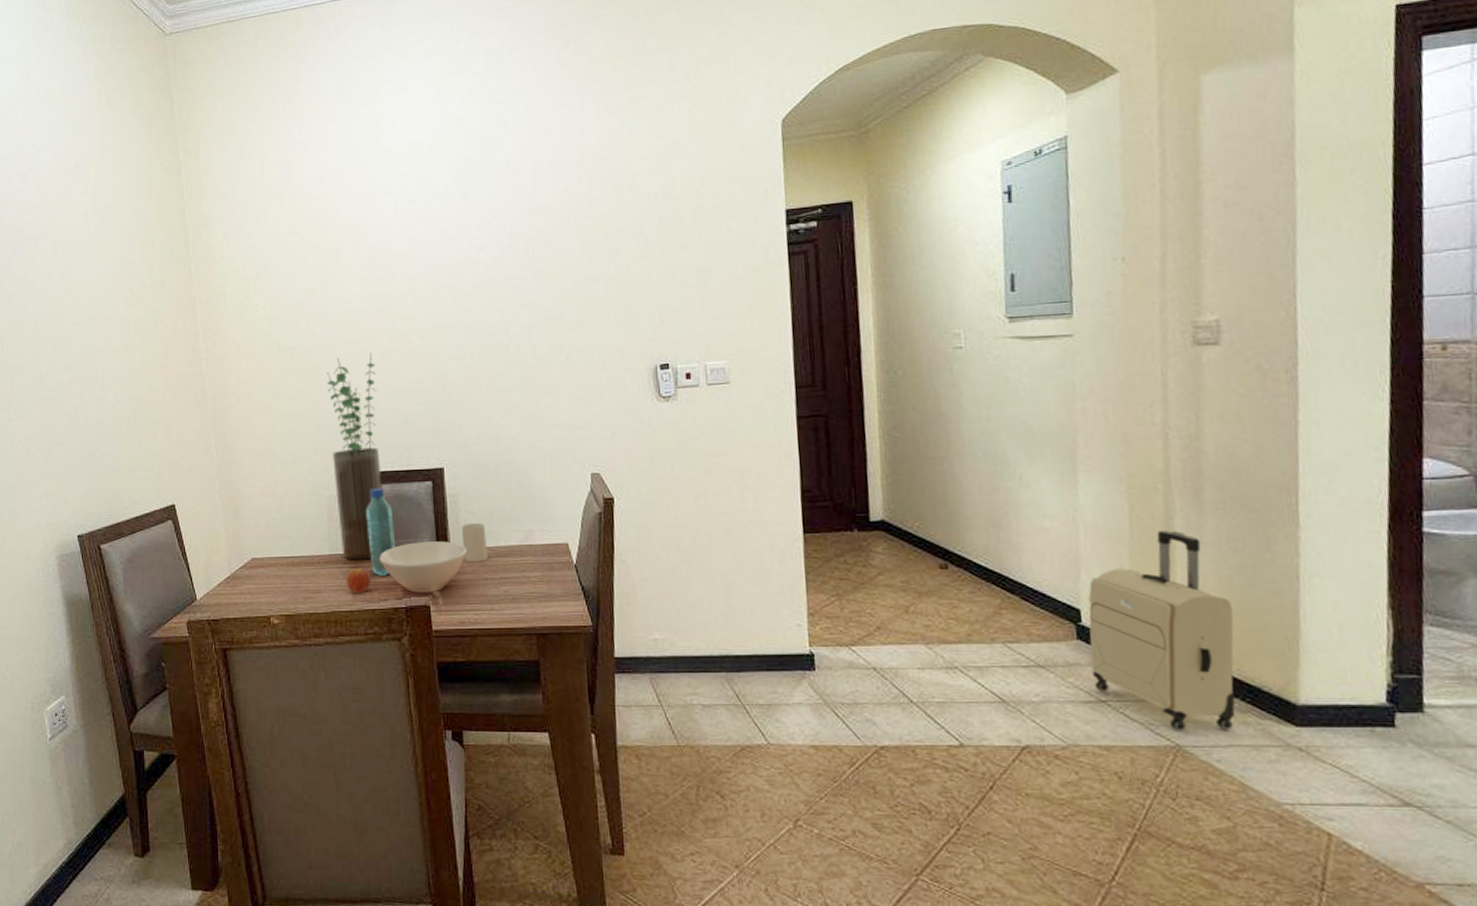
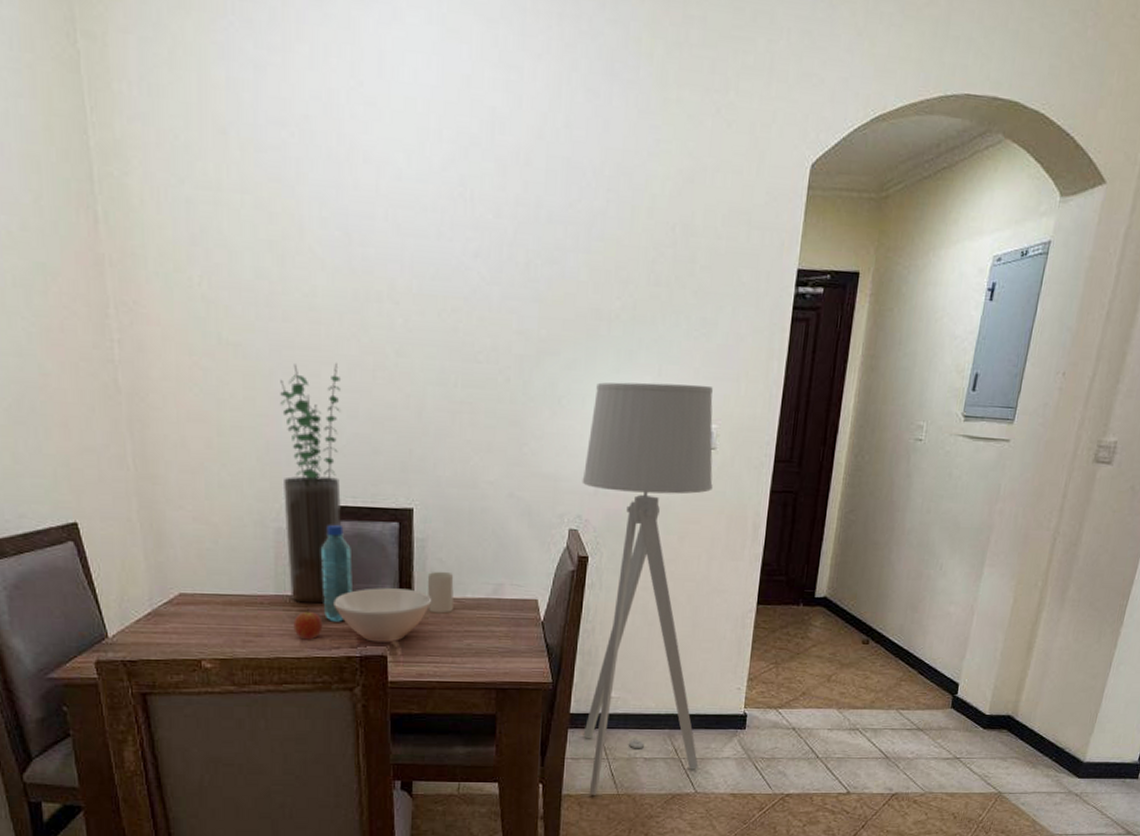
floor lamp: none [598,326,767,748] -> present [582,382,713,796]
suitcase: present [1088,530,1236,731] -> none [955,620,1063,782]

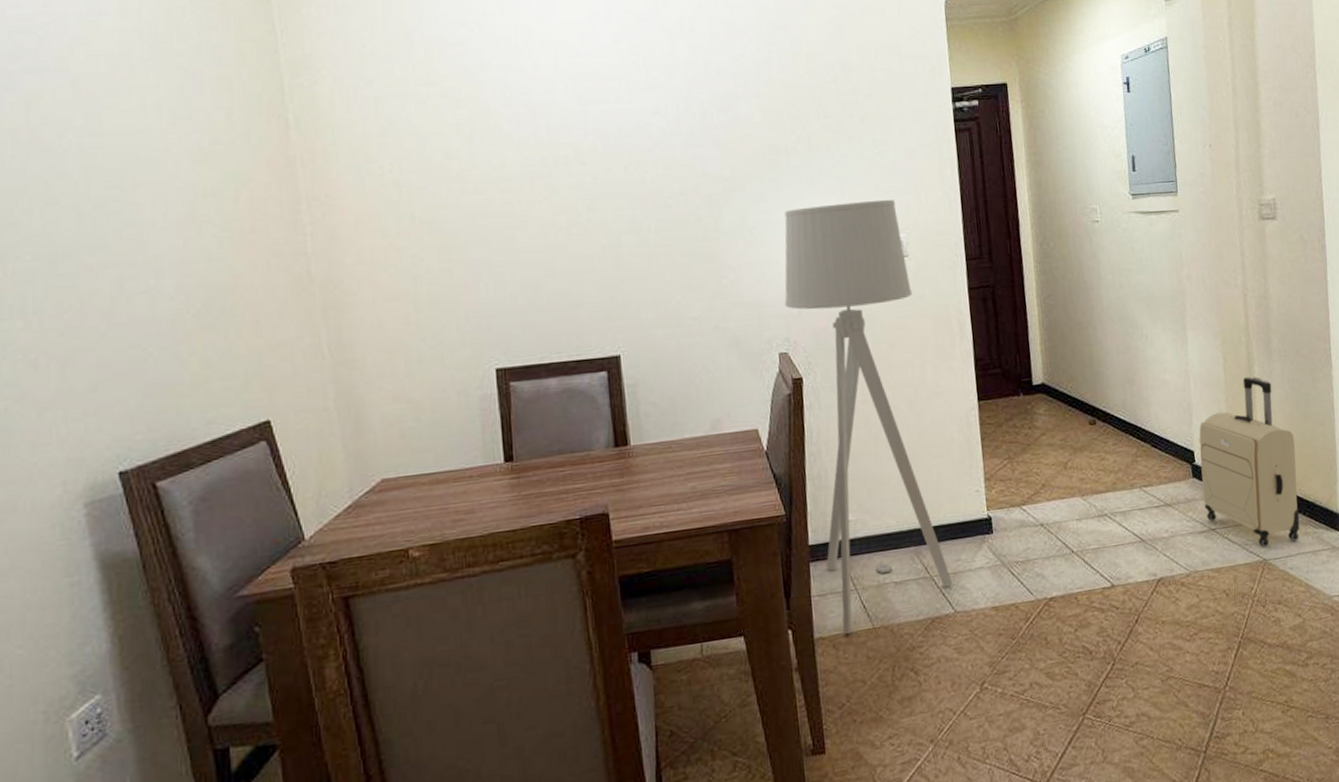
vase: present [280,363,342,604] -> none [476,226,549,470]
fruit: present [293,608,323,640] -> none [506,474,538,510]
water bottle: present [320,524,354,622] -> none [528,382,567,485]
bowl: present [334,588,432,643] -> none [547,438,650,501]
cup: present [427,571,454,614] -> none [641,414,672,460]
suitcase: none [955,620,1063,782] -> present [1199,376,1300,548]

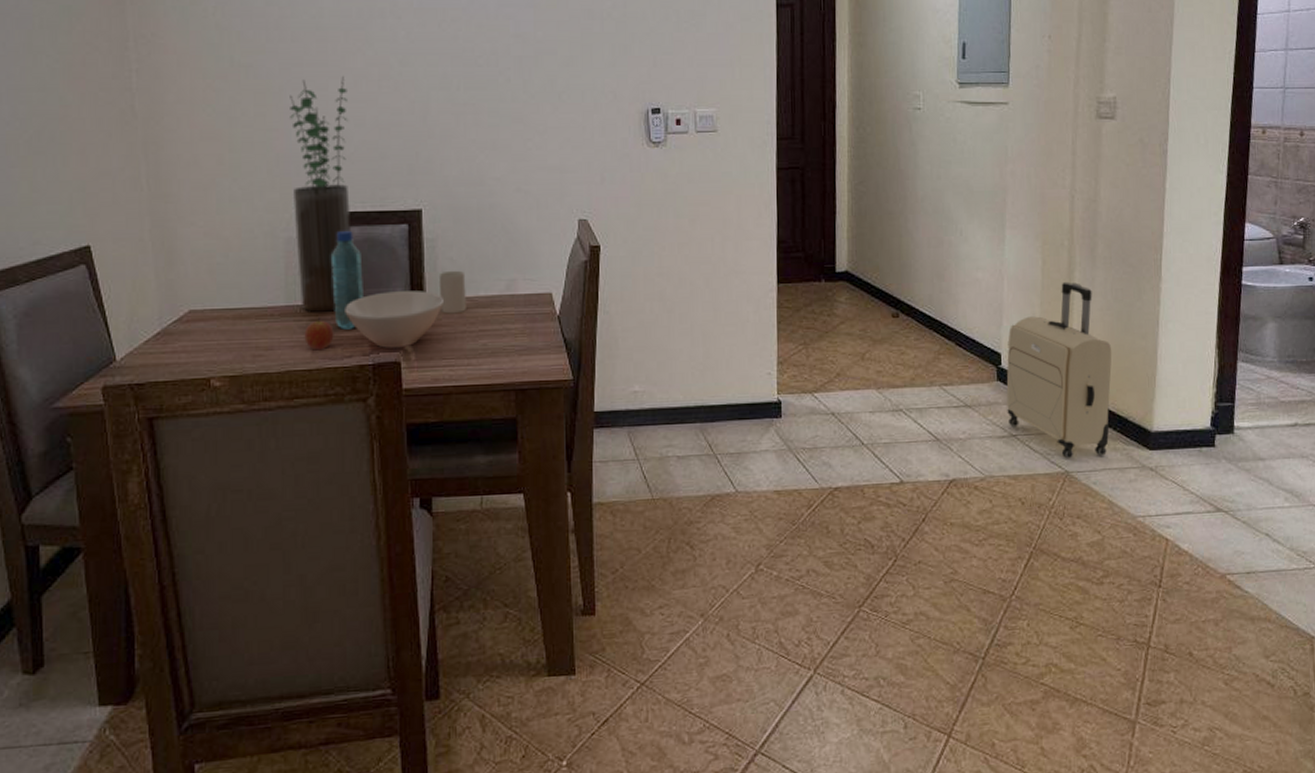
vase: none [476,226,549,470] -> present [290,76,352,312]
fruit: none [506,474,538,510] -> present [304,316,334,351]
water bottle: none [528,382,567,485] -> present [330,230,365,330]
bowl: none [547,438,650,501] -> present [345,291,445,348]
cup: none [641,414,672,460] -> present [438,270,466,314]
floor lamp: present [784,199,953,635] -> none [587,72,736,503]

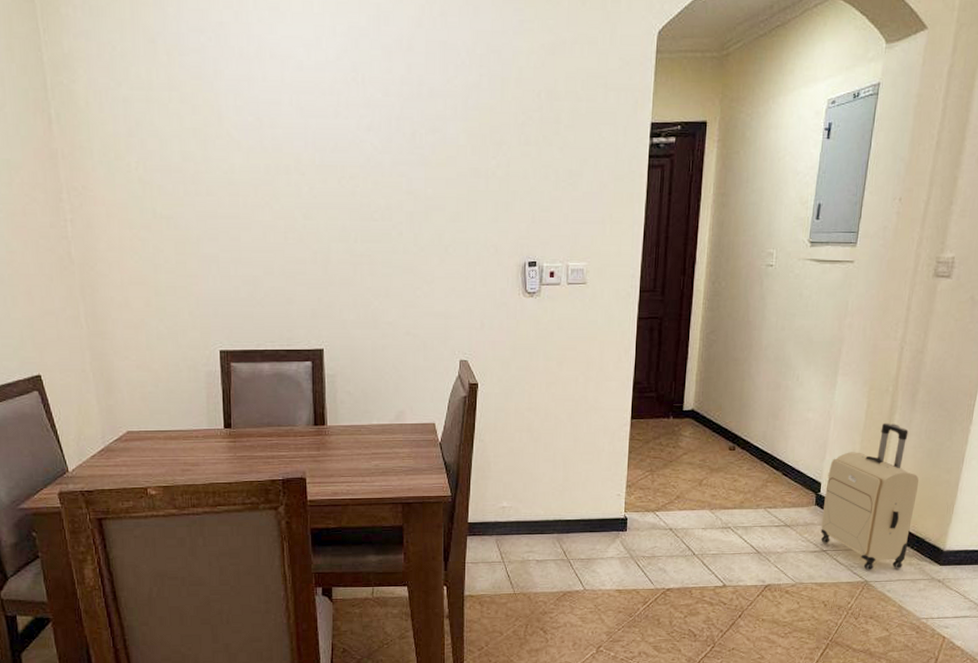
vase: present [290,76,352,312] -> none [206,228,263,435]
fruit: present [304,316,334,351] -> none [224,439,250,467]
water bottle: present [330,230,365,330] -> none [245,366,275,450]
bowl: present [345,291,445,348] -> none [258,419,343,466]
cup: present [438,270,466,314] -> none [338,402,361,439]

